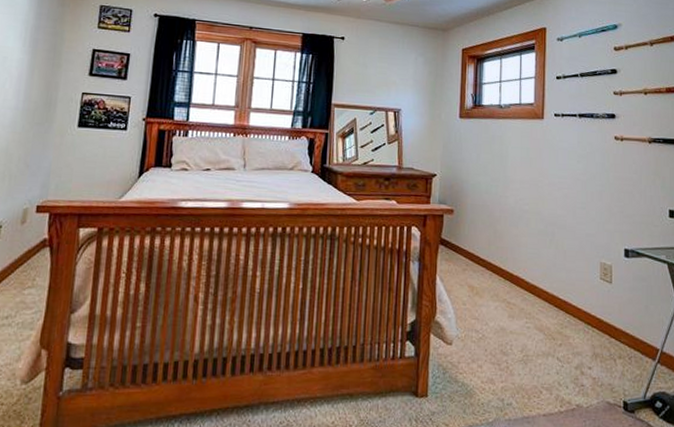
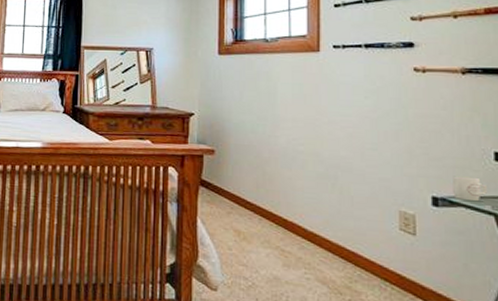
mug: none [640,230,663,253] -> present [453,175,487,202]

